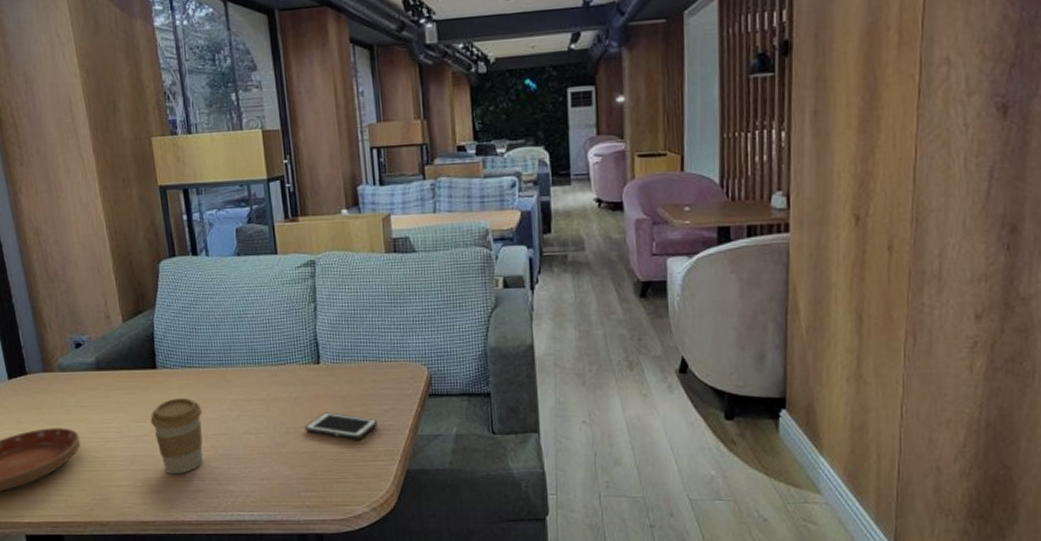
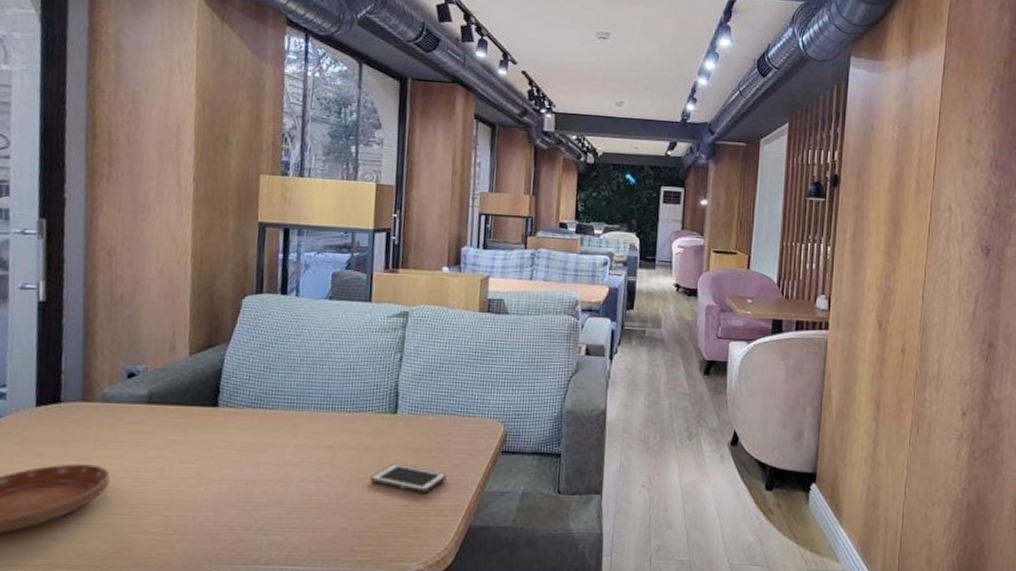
coffee cup: present [150,398,203,475] -> none [199,439,261,523]

